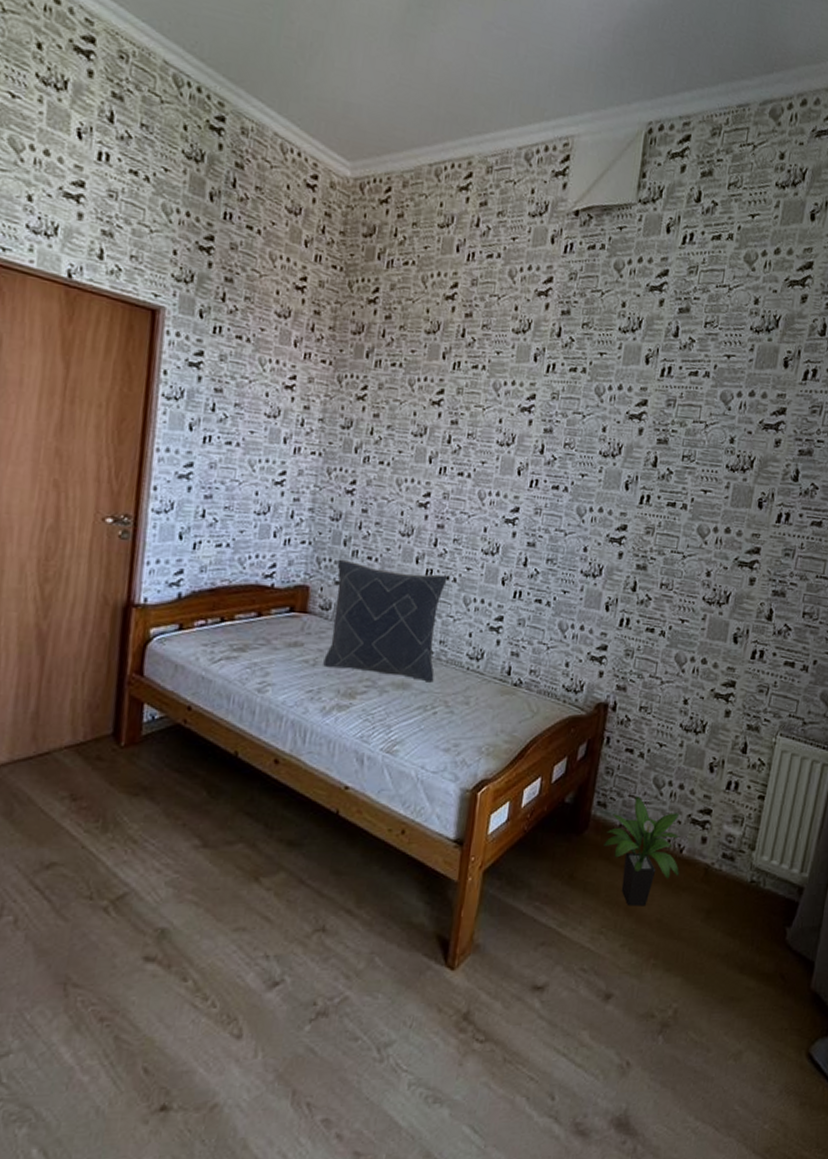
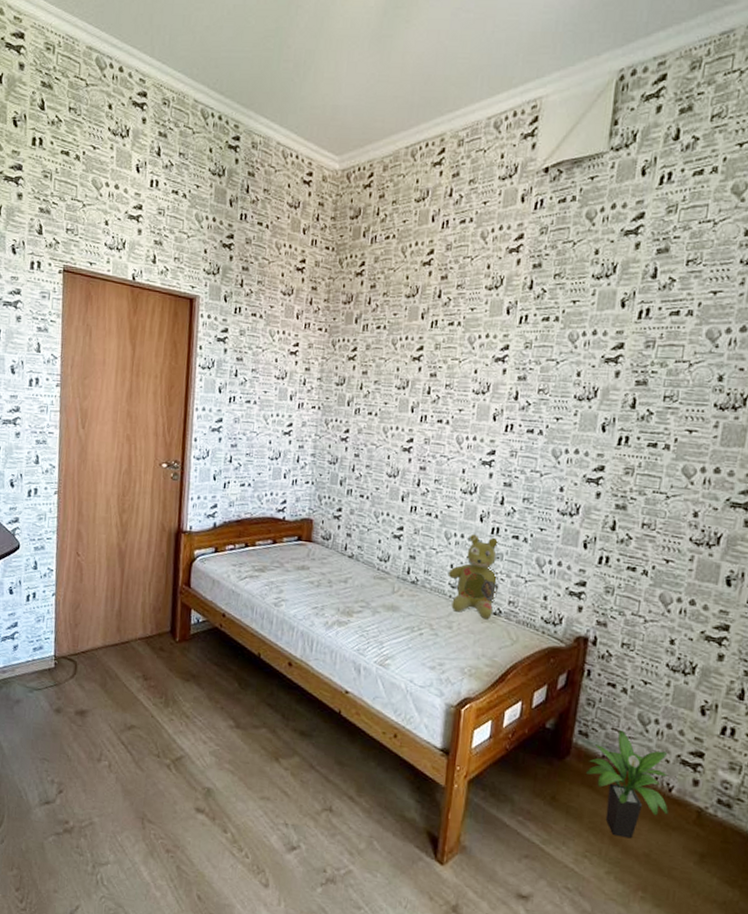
pillow: present [323,559,448,683] -> none [325,496,430,607]
stuffed bear: none [467,598,520,692] -> present [449,533,498,620]

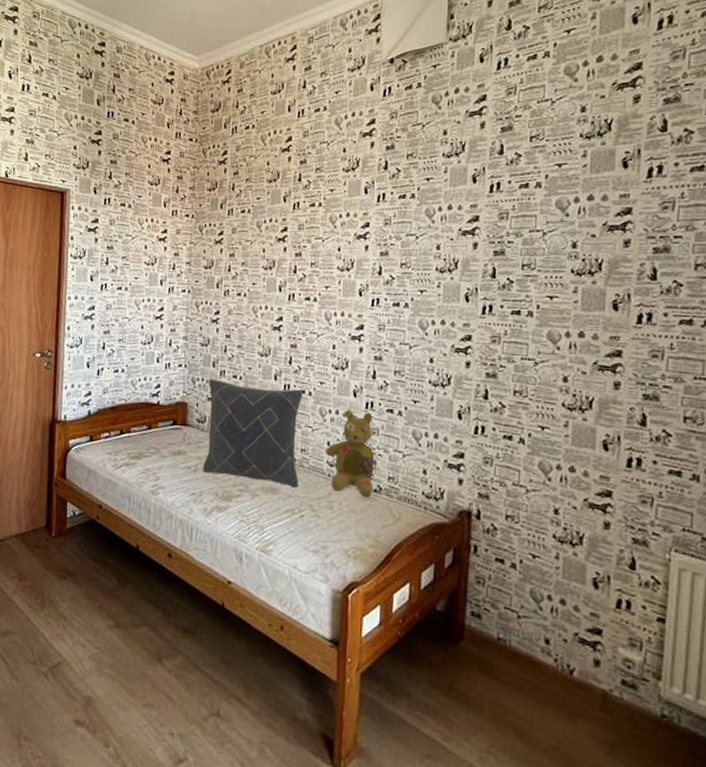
pillow: none [325,496,430,607] -> present [203,378,303,488]
potted plant: present [586,729,668,839] -> none [483,608,572,730]

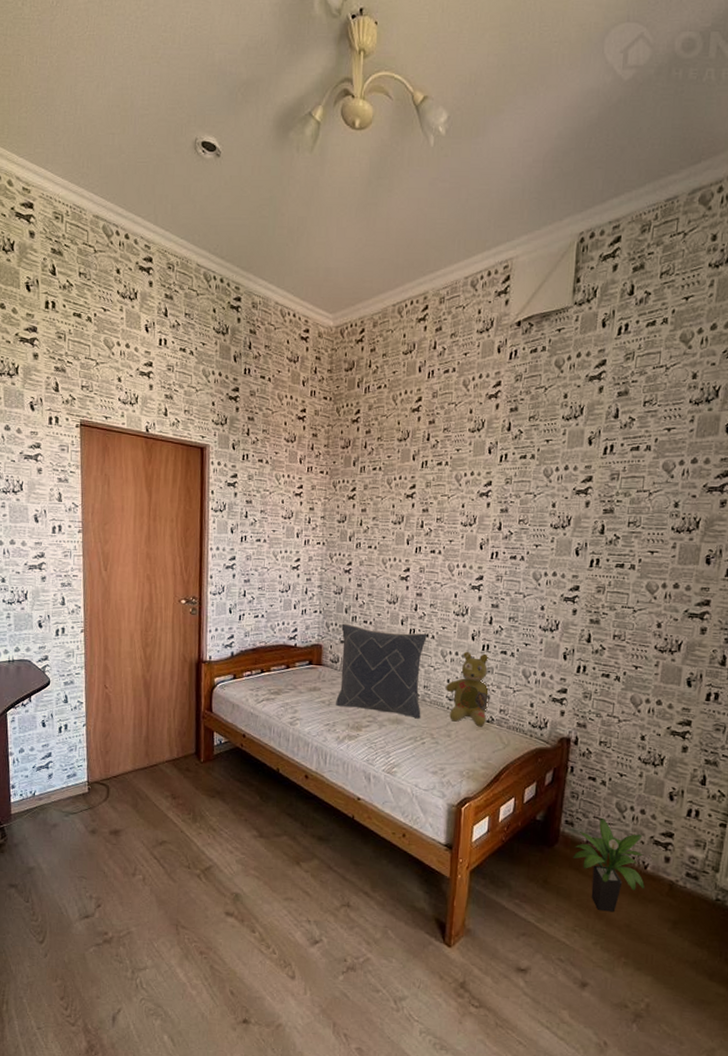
potted plant: none [483,608,572,730] -> present [573,817,645,912]

